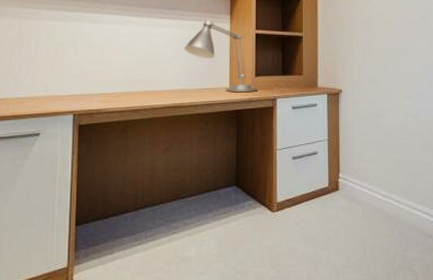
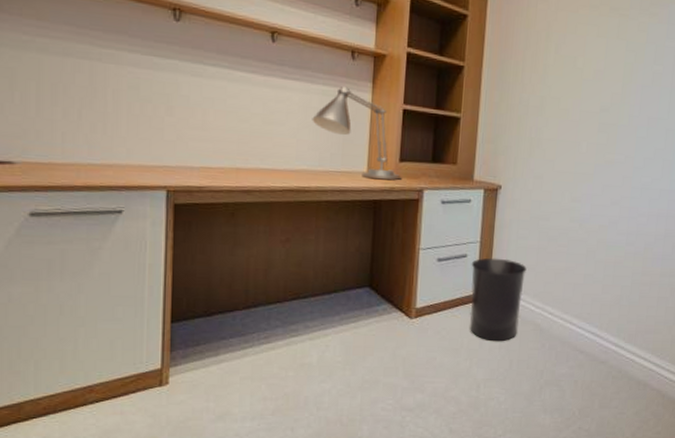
waste bin: none [322,153,371,230] -> present [470,257,527,342]

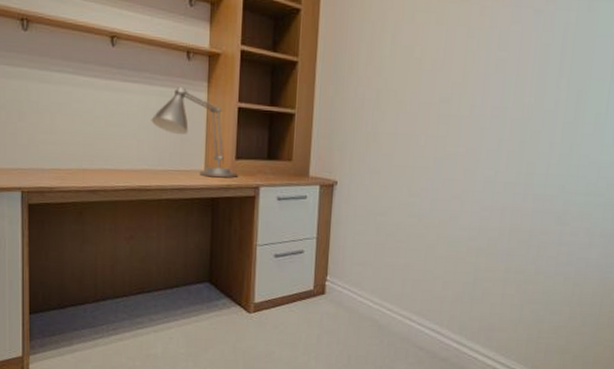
waste bin: present [470,257,527,342] -> none [307,253,364,337]

